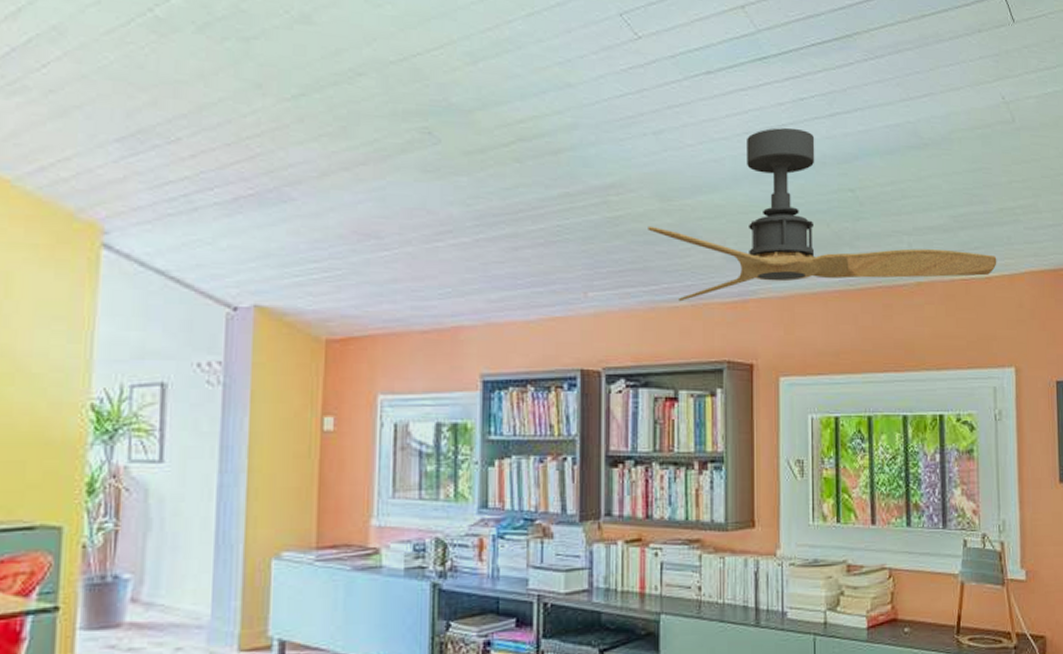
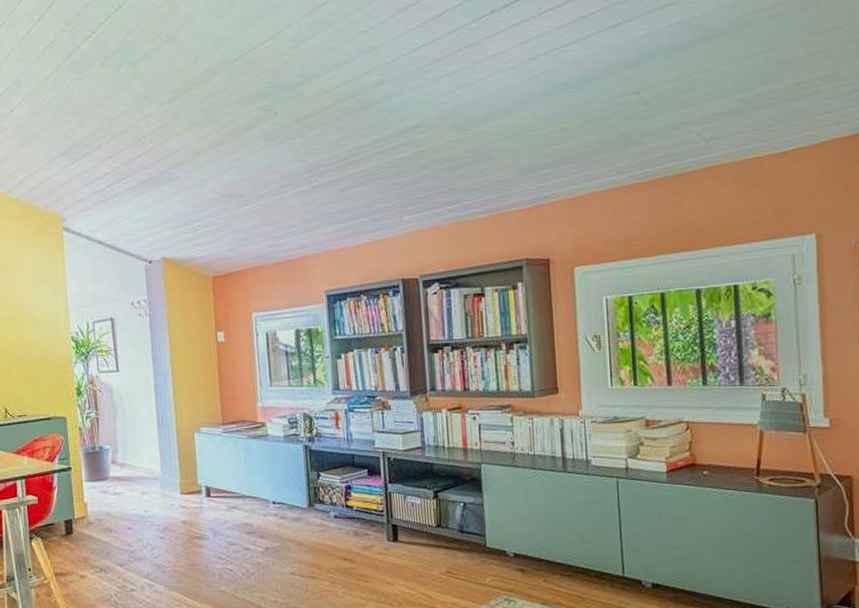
ceiling fan: present [648,127,997,302] -> none [449,45,794,214]

